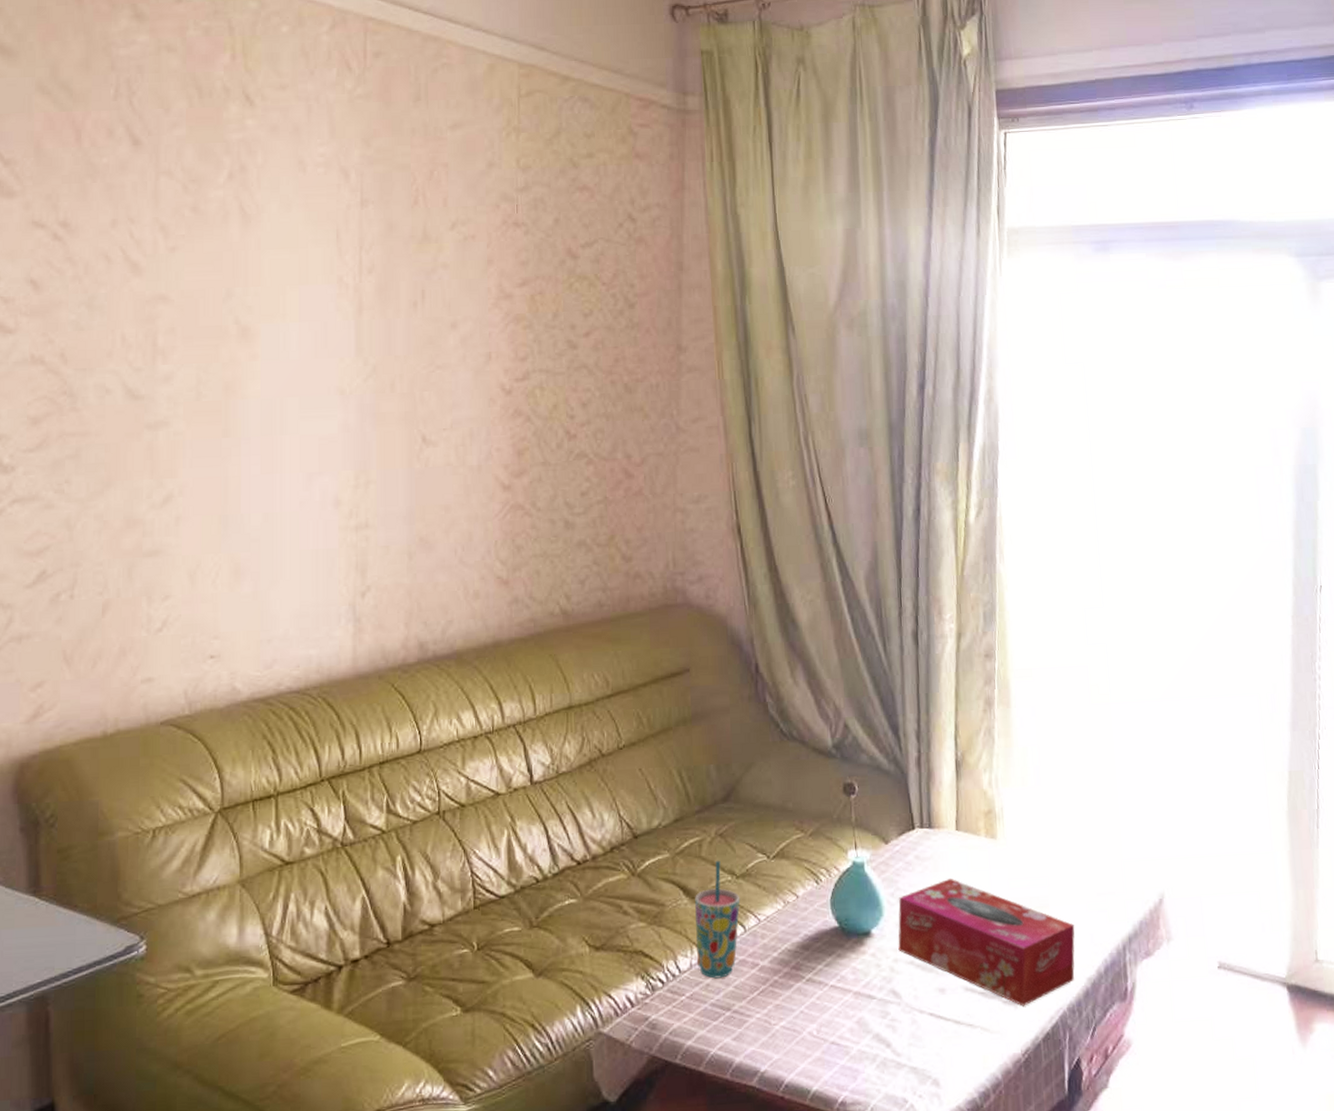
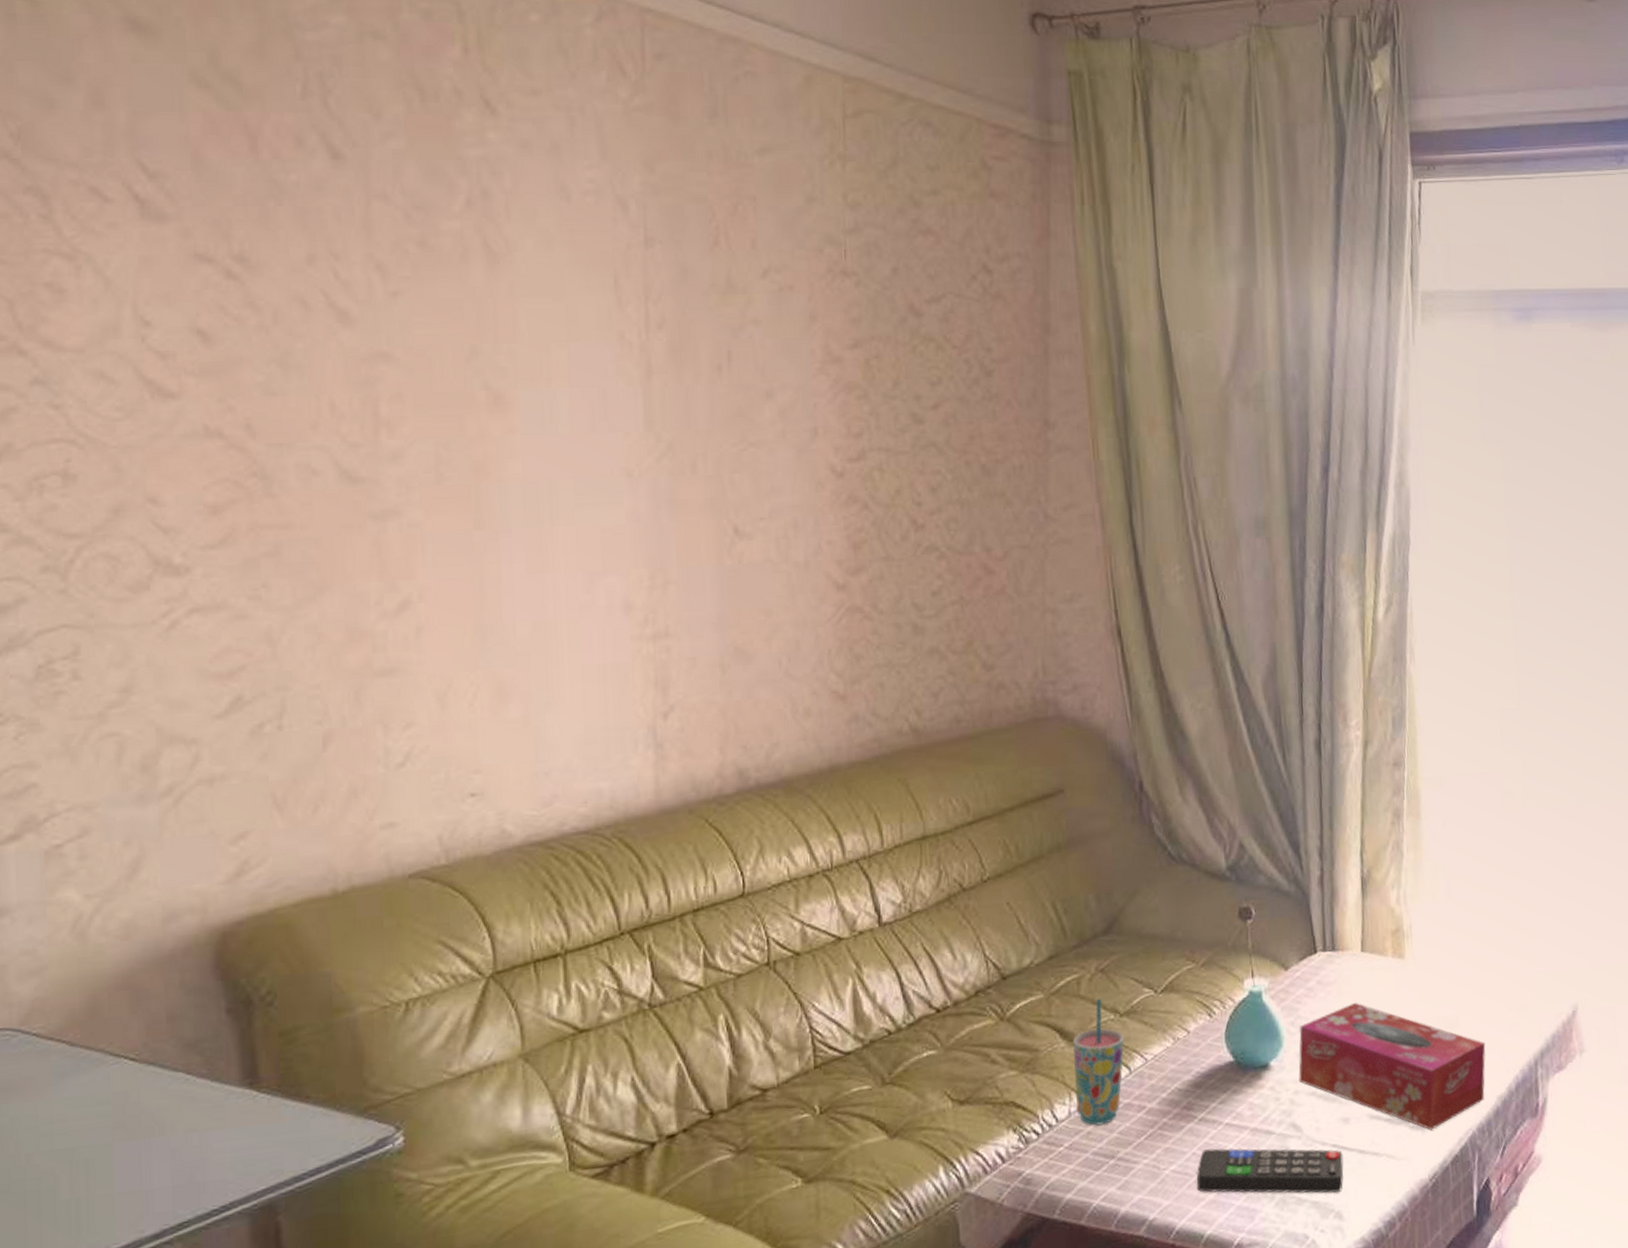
remote control: none [804,1008,940,1060] -> present [1196,1148,1344,1194]

